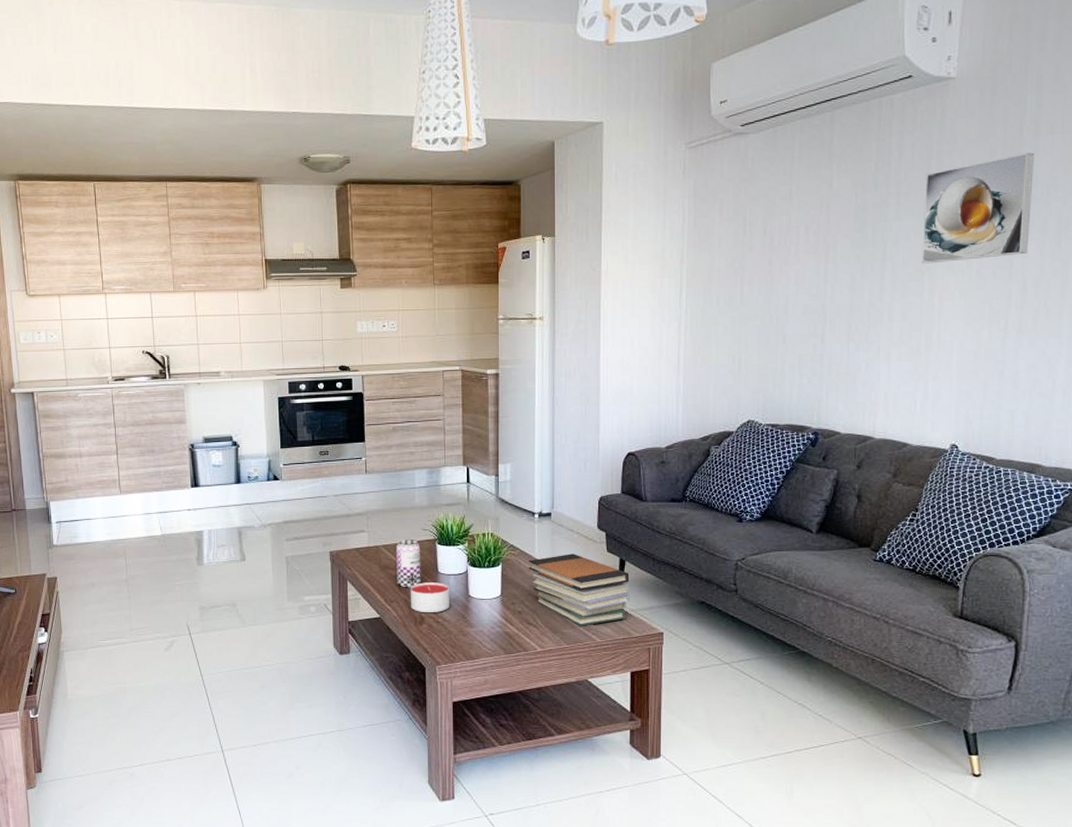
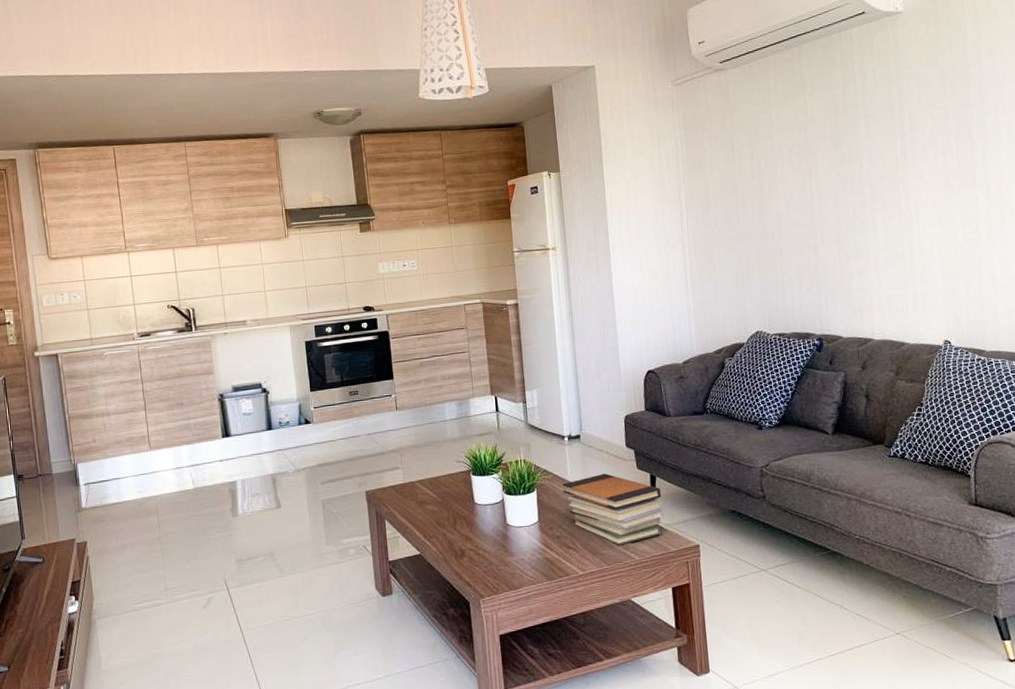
beer can: present [395,540,421,588] -> none [431,472,459,522]
candle: present [410,582,449,613] -> none [448,513,489,546]
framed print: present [922,152,1034,264] -> none [888,73,987,177]

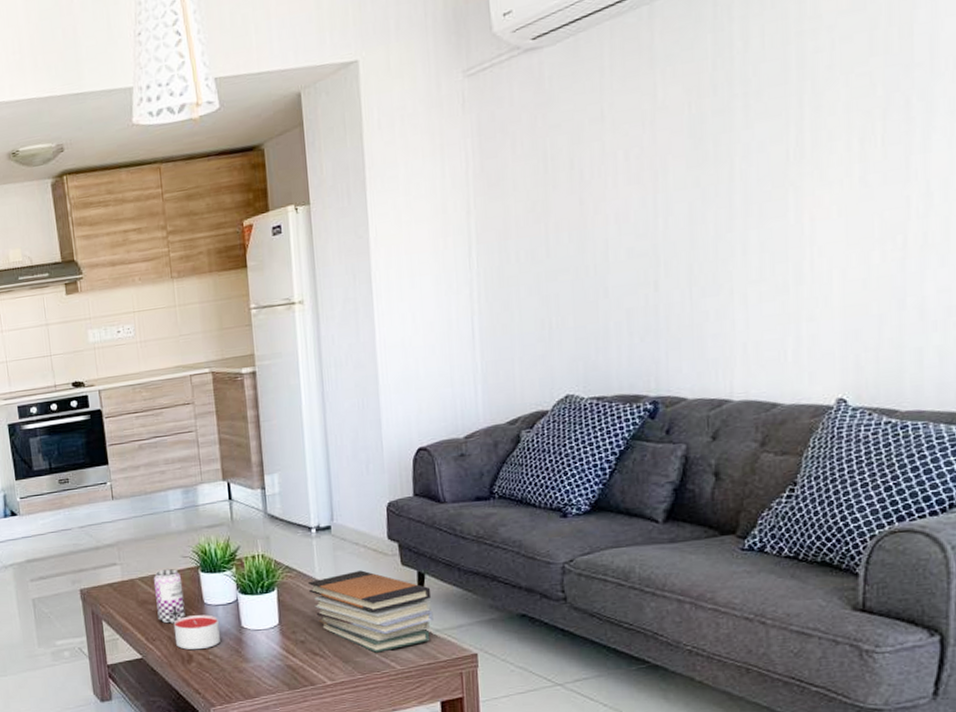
beer can: none [431,472,459,522] -> present [153,569,186,624]
candle: none [448,513,489,546] -> present [173,615,220,650]

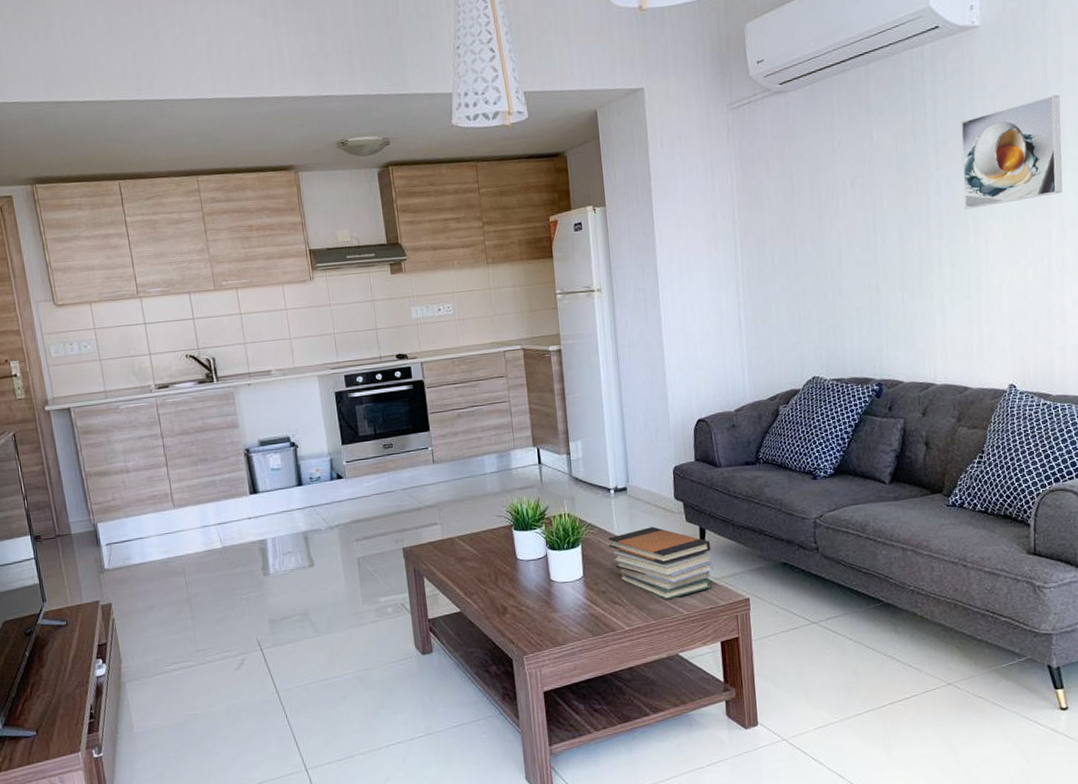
beer can: present [153,569,186,624] -> none [471,527,501,579]
candle: present [173,615,220,650] -> none [489,569,532,603]
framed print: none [782,15,933,178] -> present [961,94,1063,209]

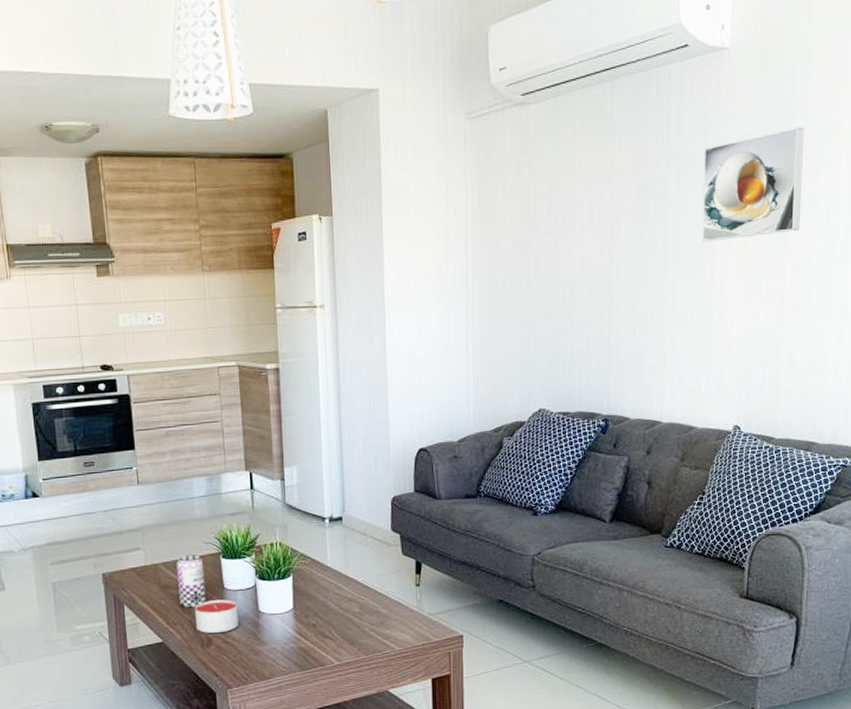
beer can: none [471,527,501,579] -> present [176,555,206,608]
candle: none [489,569,532,603] -> present [194,599,238,634]
book stack: present [607,527,713,600] -> none [320,559,428,635]

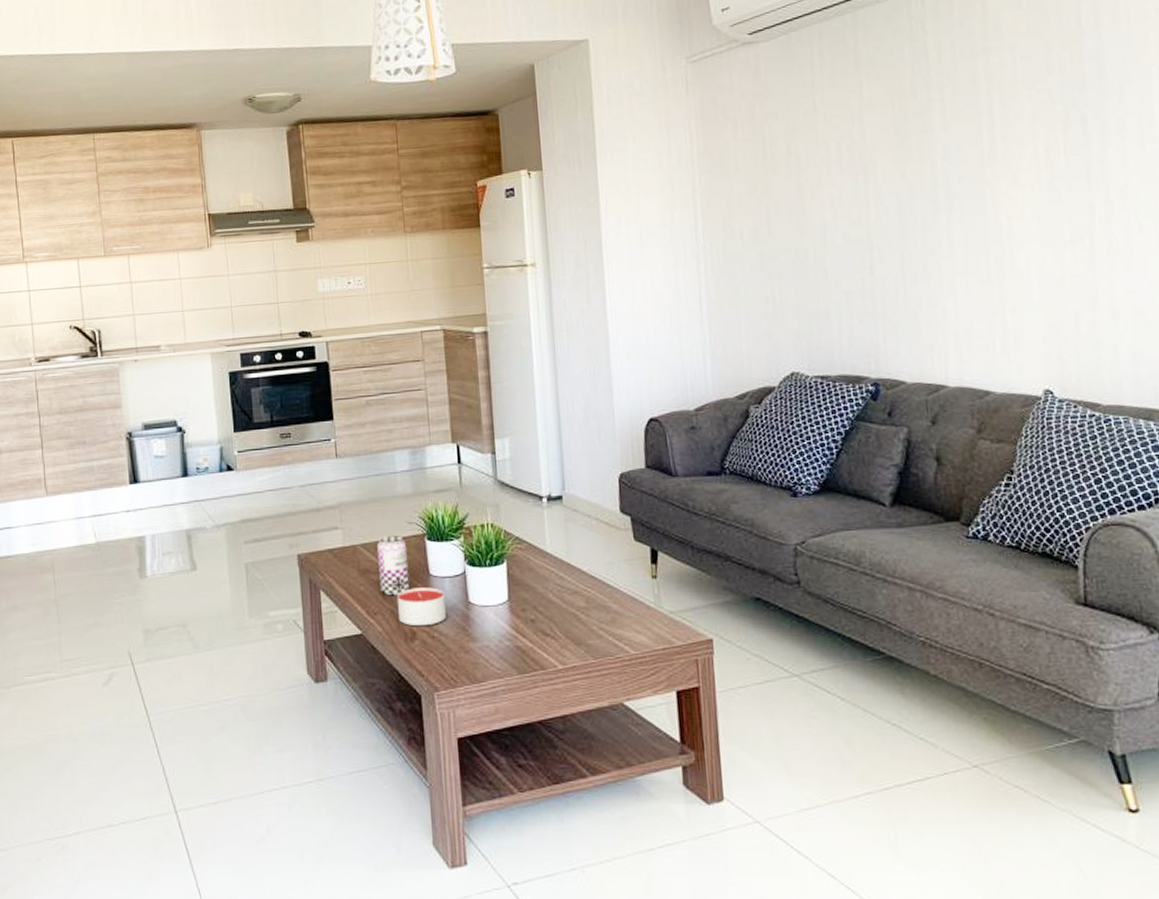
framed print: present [702,127,804,242] -> none [972,44,1107,178]

